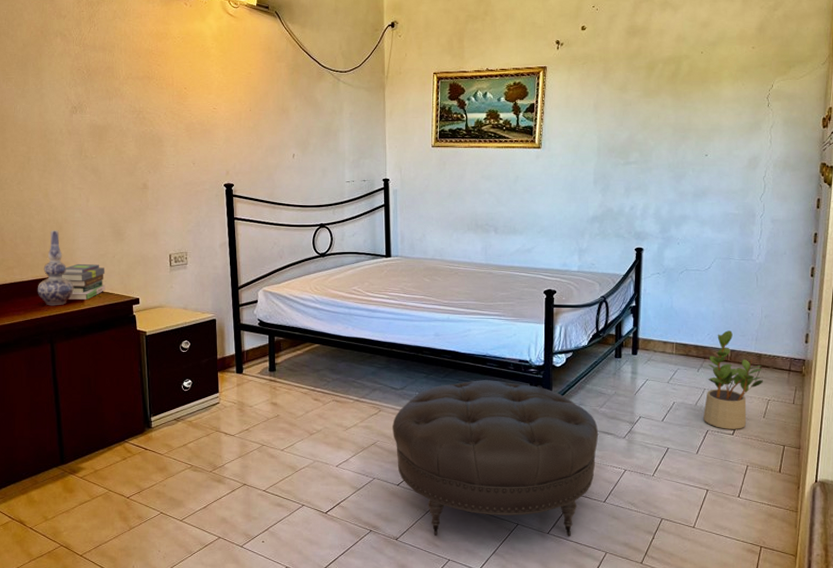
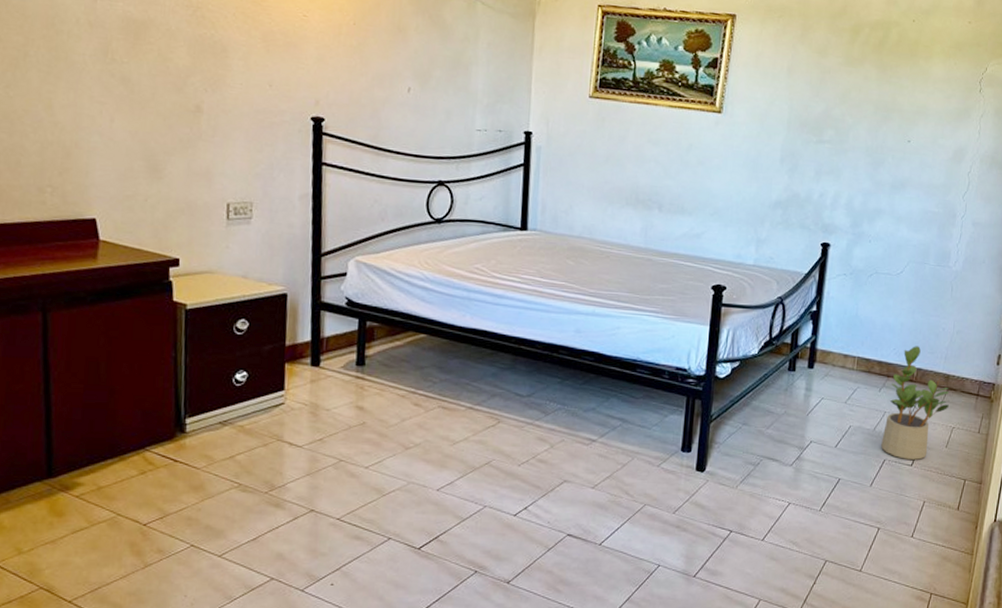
vase: present [37,230,74,306] -> none [26,156,83,261]
books: present [61,263,105,300] -> none [64,205,132,256]
ottoman: present [393,380,599,536] -> none [513,389,763,581]

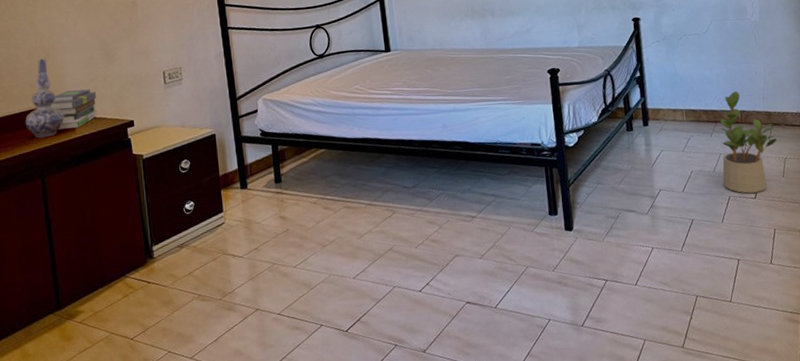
vase: none [26,156,83,261] -> present [25,58,64,138]
books: none [64,205,132,256] -> present [50,89,98,129]

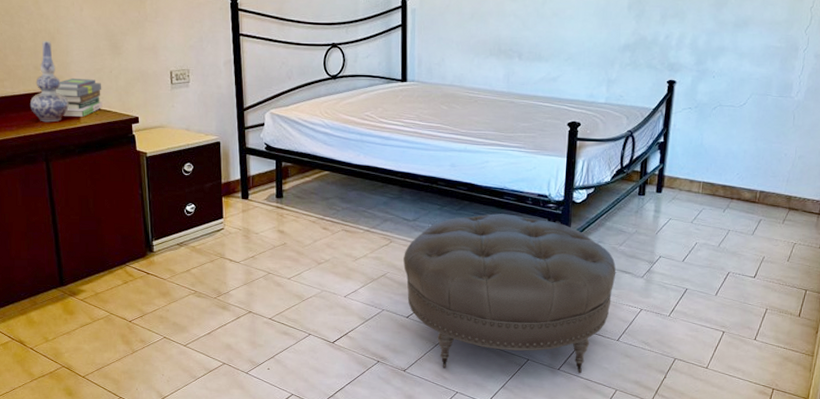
ottoman: none [408,167,622,343] -> present [403,213,617,373]
potted plant: present [720,91,778,194] -> none [725,170,792,272]

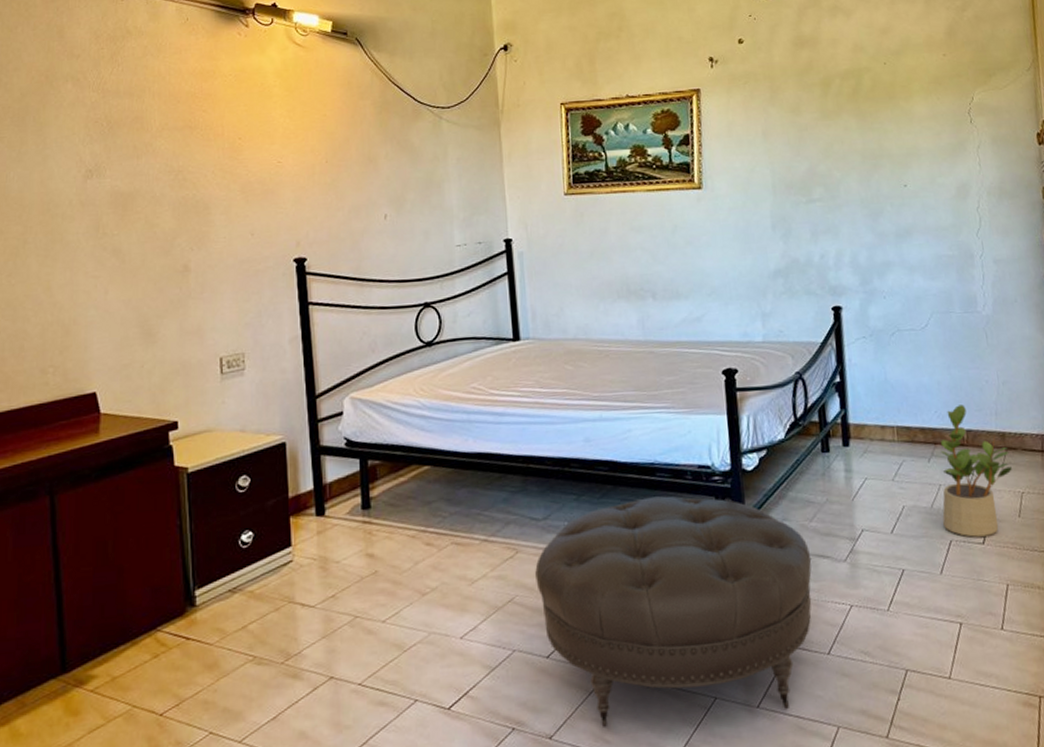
vase: present [29,41,69,123] -> none [31,335,85,442]
books: present [55,78,103,117] -> none [67,378,130,431]
potted plant: none [725,170,792,272] -> present [941,404,1013,537]

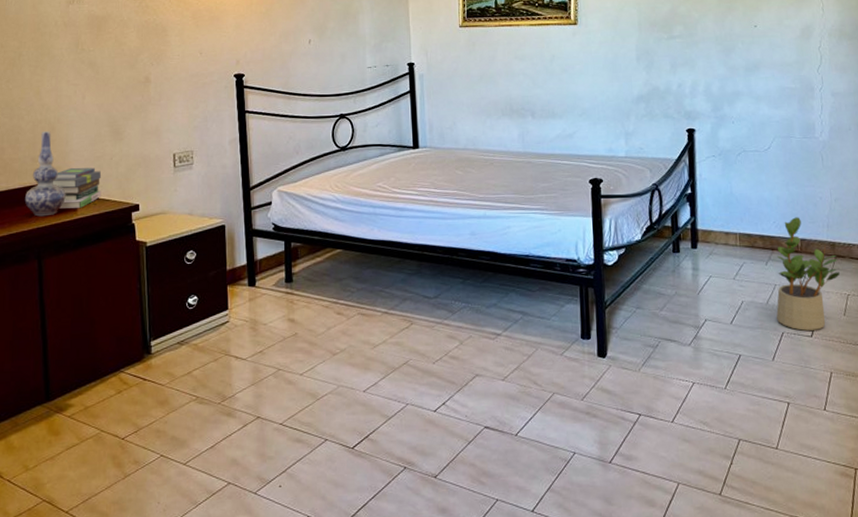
vase: none [31,335,85,442] -> present [24,131,66,217]
books: none [67,378,130,431] -> present [52,167,102,209]
ottoman: present [535,496,812,727] -> none [426,283,661,471]

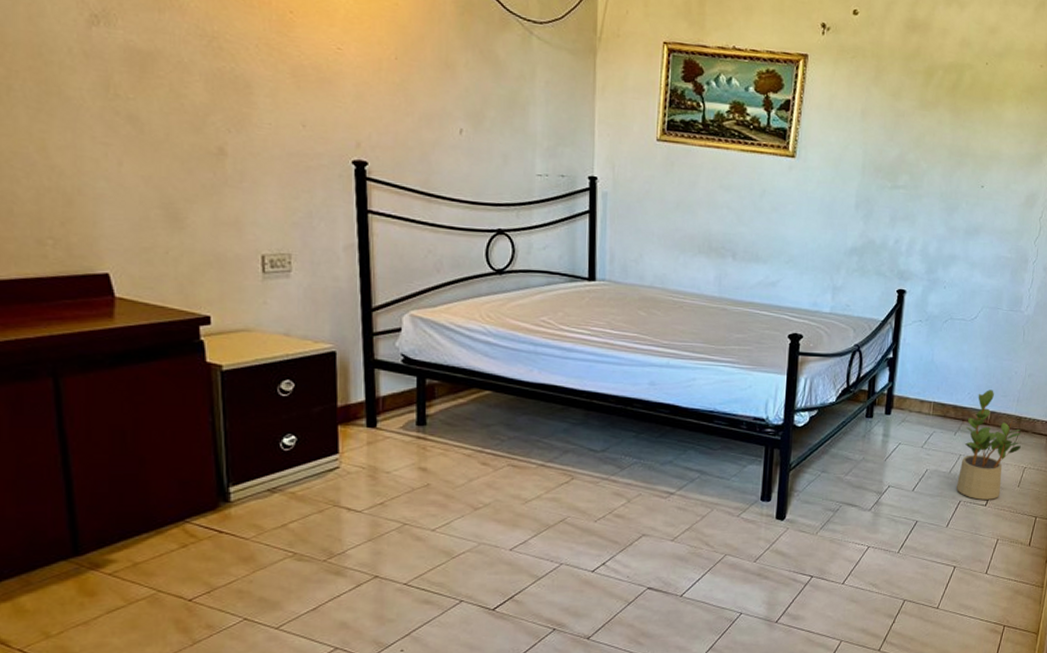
vase: present [24,131,66,217] -> none [26,204,95,321]
books: present [52,167,102,209] -> none [72,258,152,314]

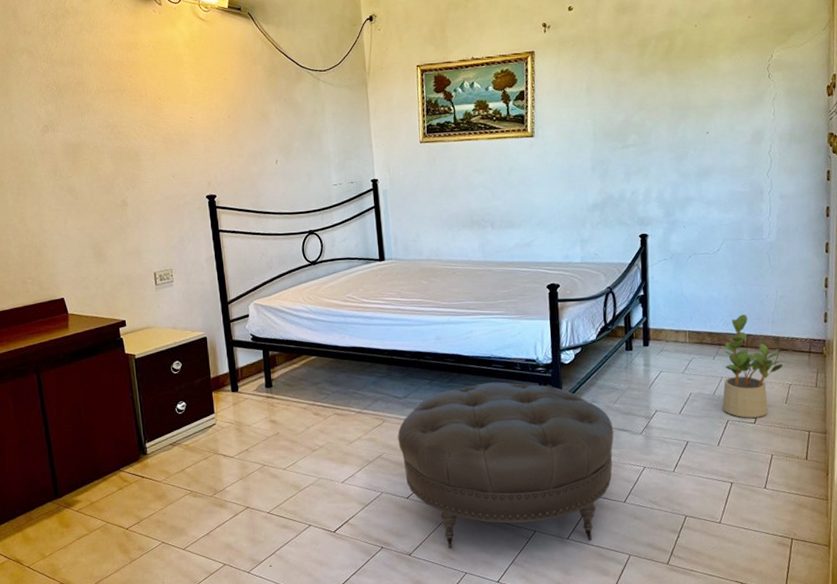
ottoman: none [588,441,842,632] -> present [398,382,614,549]

